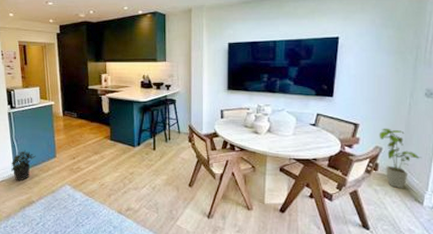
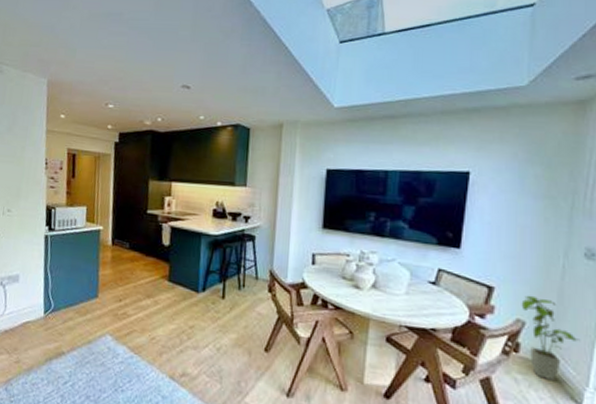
potted plant: present [11,149,36,181] -> none [40,284,73,325]

